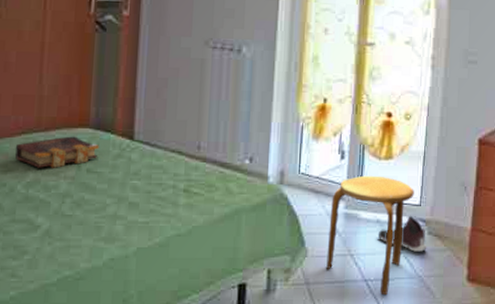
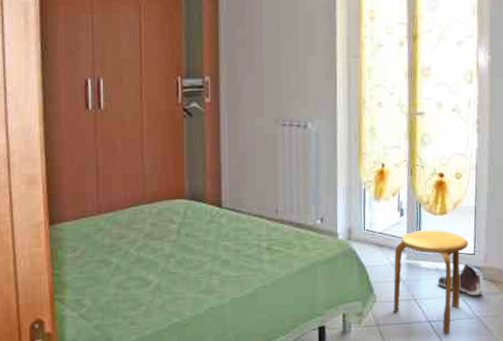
book: present [15,136,99,168] -> none [126,206,194,234]

